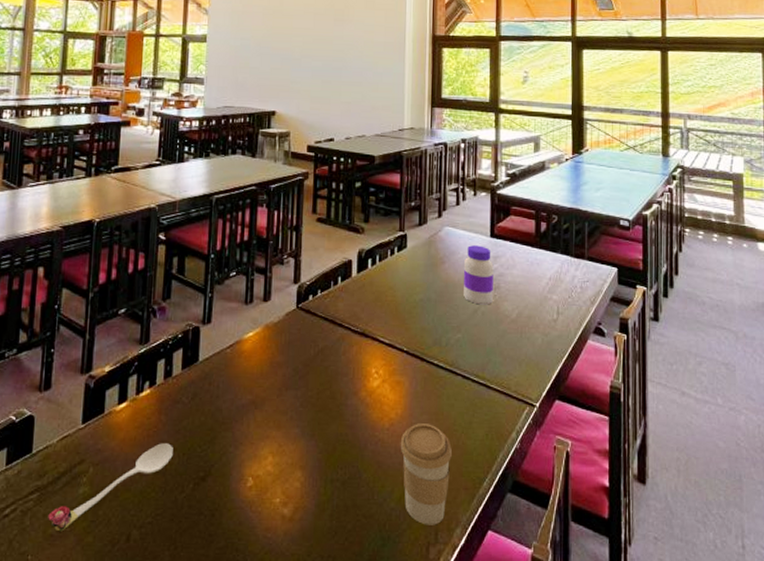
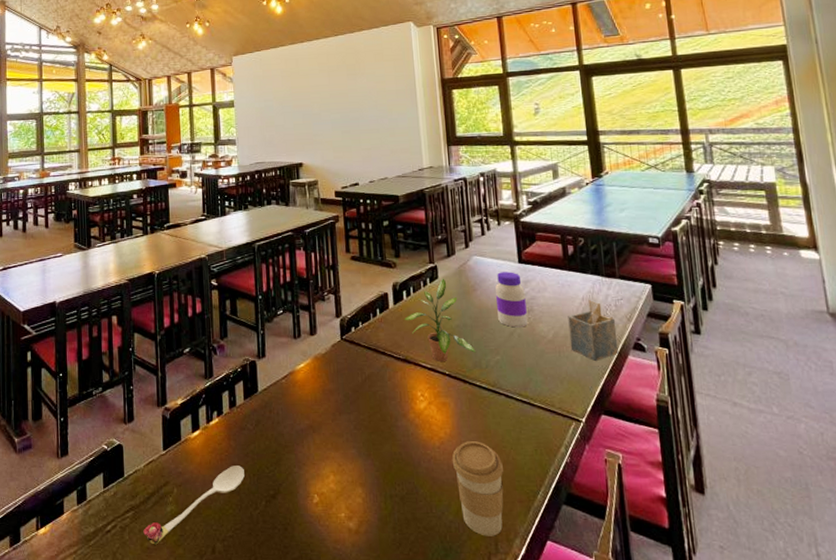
potted plant: none [366,248,437,337] -> present [404,278,476,361]
napkin holder: none [533,280,580,344] -> present [568,300,619,361]

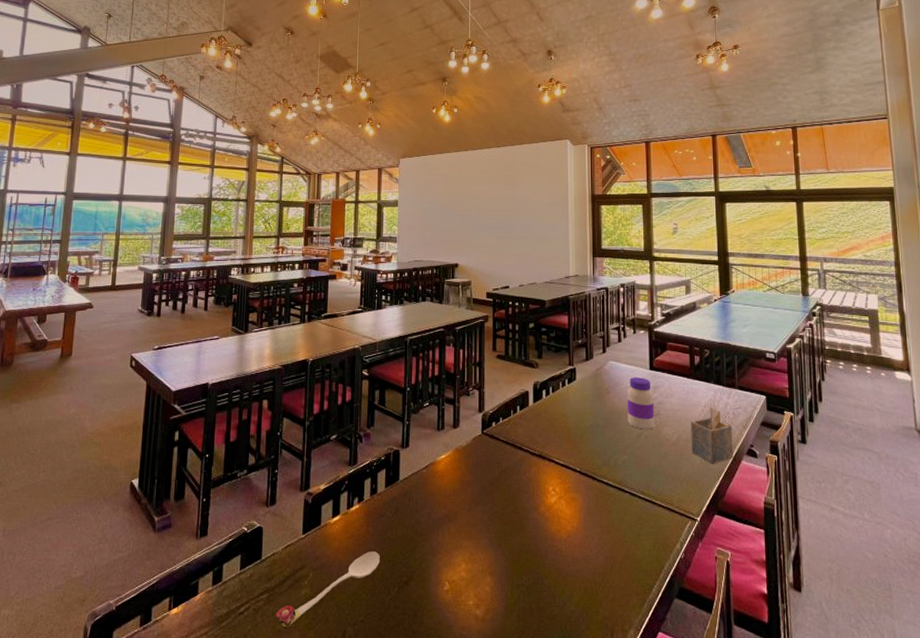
potted plant: present [404,278,476,361] -> none [542,380,606,458]
coffee cup: present [452,441,504,536] -> none [577,535,623,627]

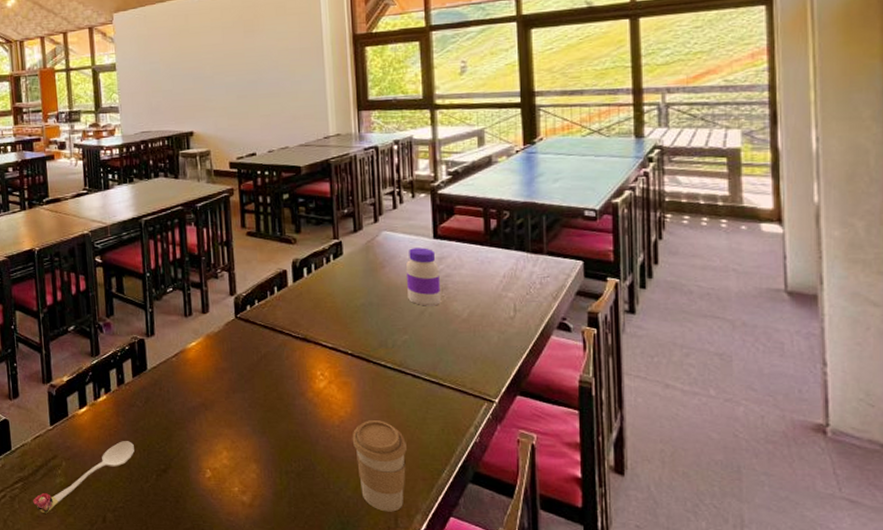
coffee cup: none [577,535,623,627] -> present [352,420,407,512]
napkin holder: present [690,407,734,464] -> none [486,277,541,341]

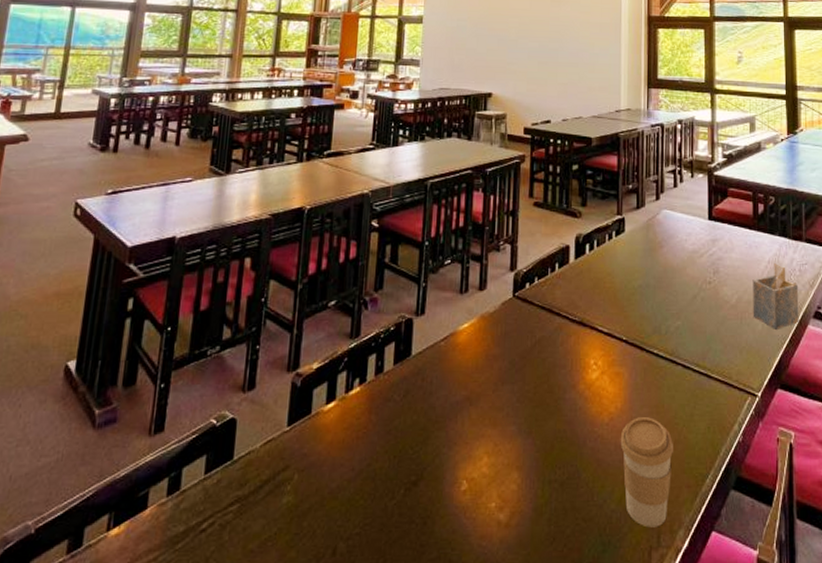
spoon: present [33,441,134,514] -> none [248,445,384,547]
jar: present [406,248,441,306] -> none [683,228,712,290]
napkin holder: none [486,277,541,341] -> present [752,263,799,329]

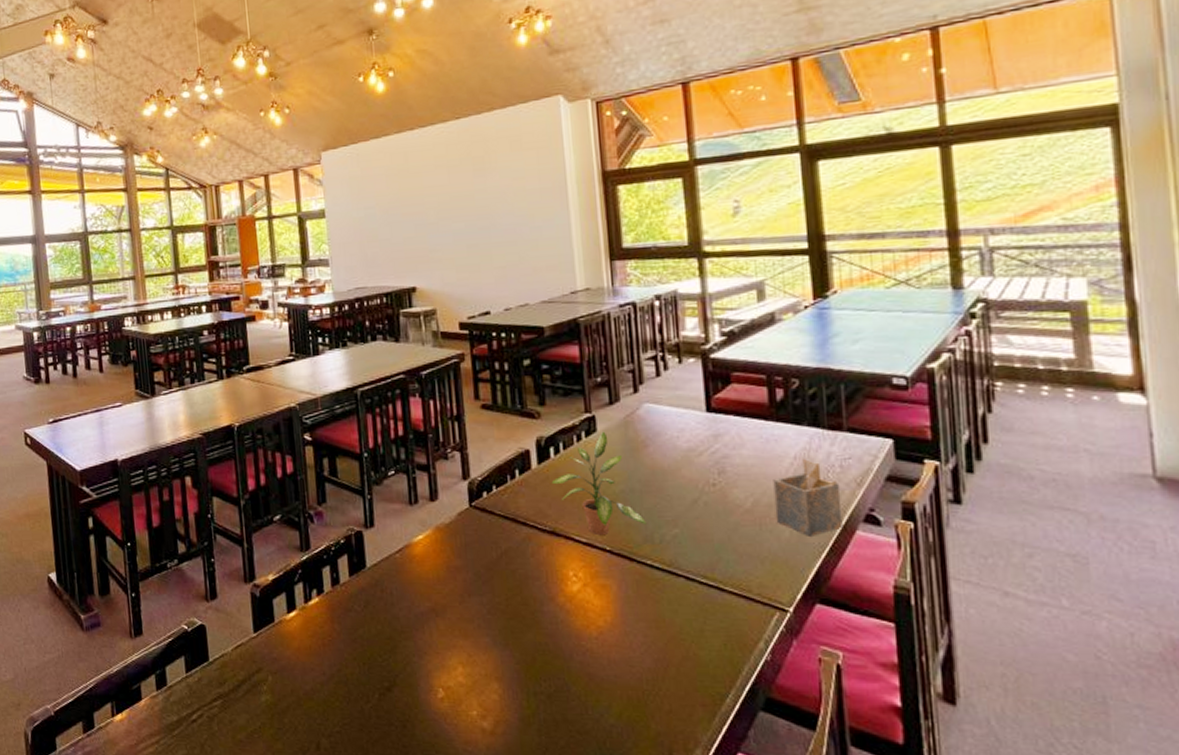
potted plant: none [584,232,656,325] -> present [551,431,647,534]
coffee cup: present [620,417,673,528] -> none [613,632,681,745]

